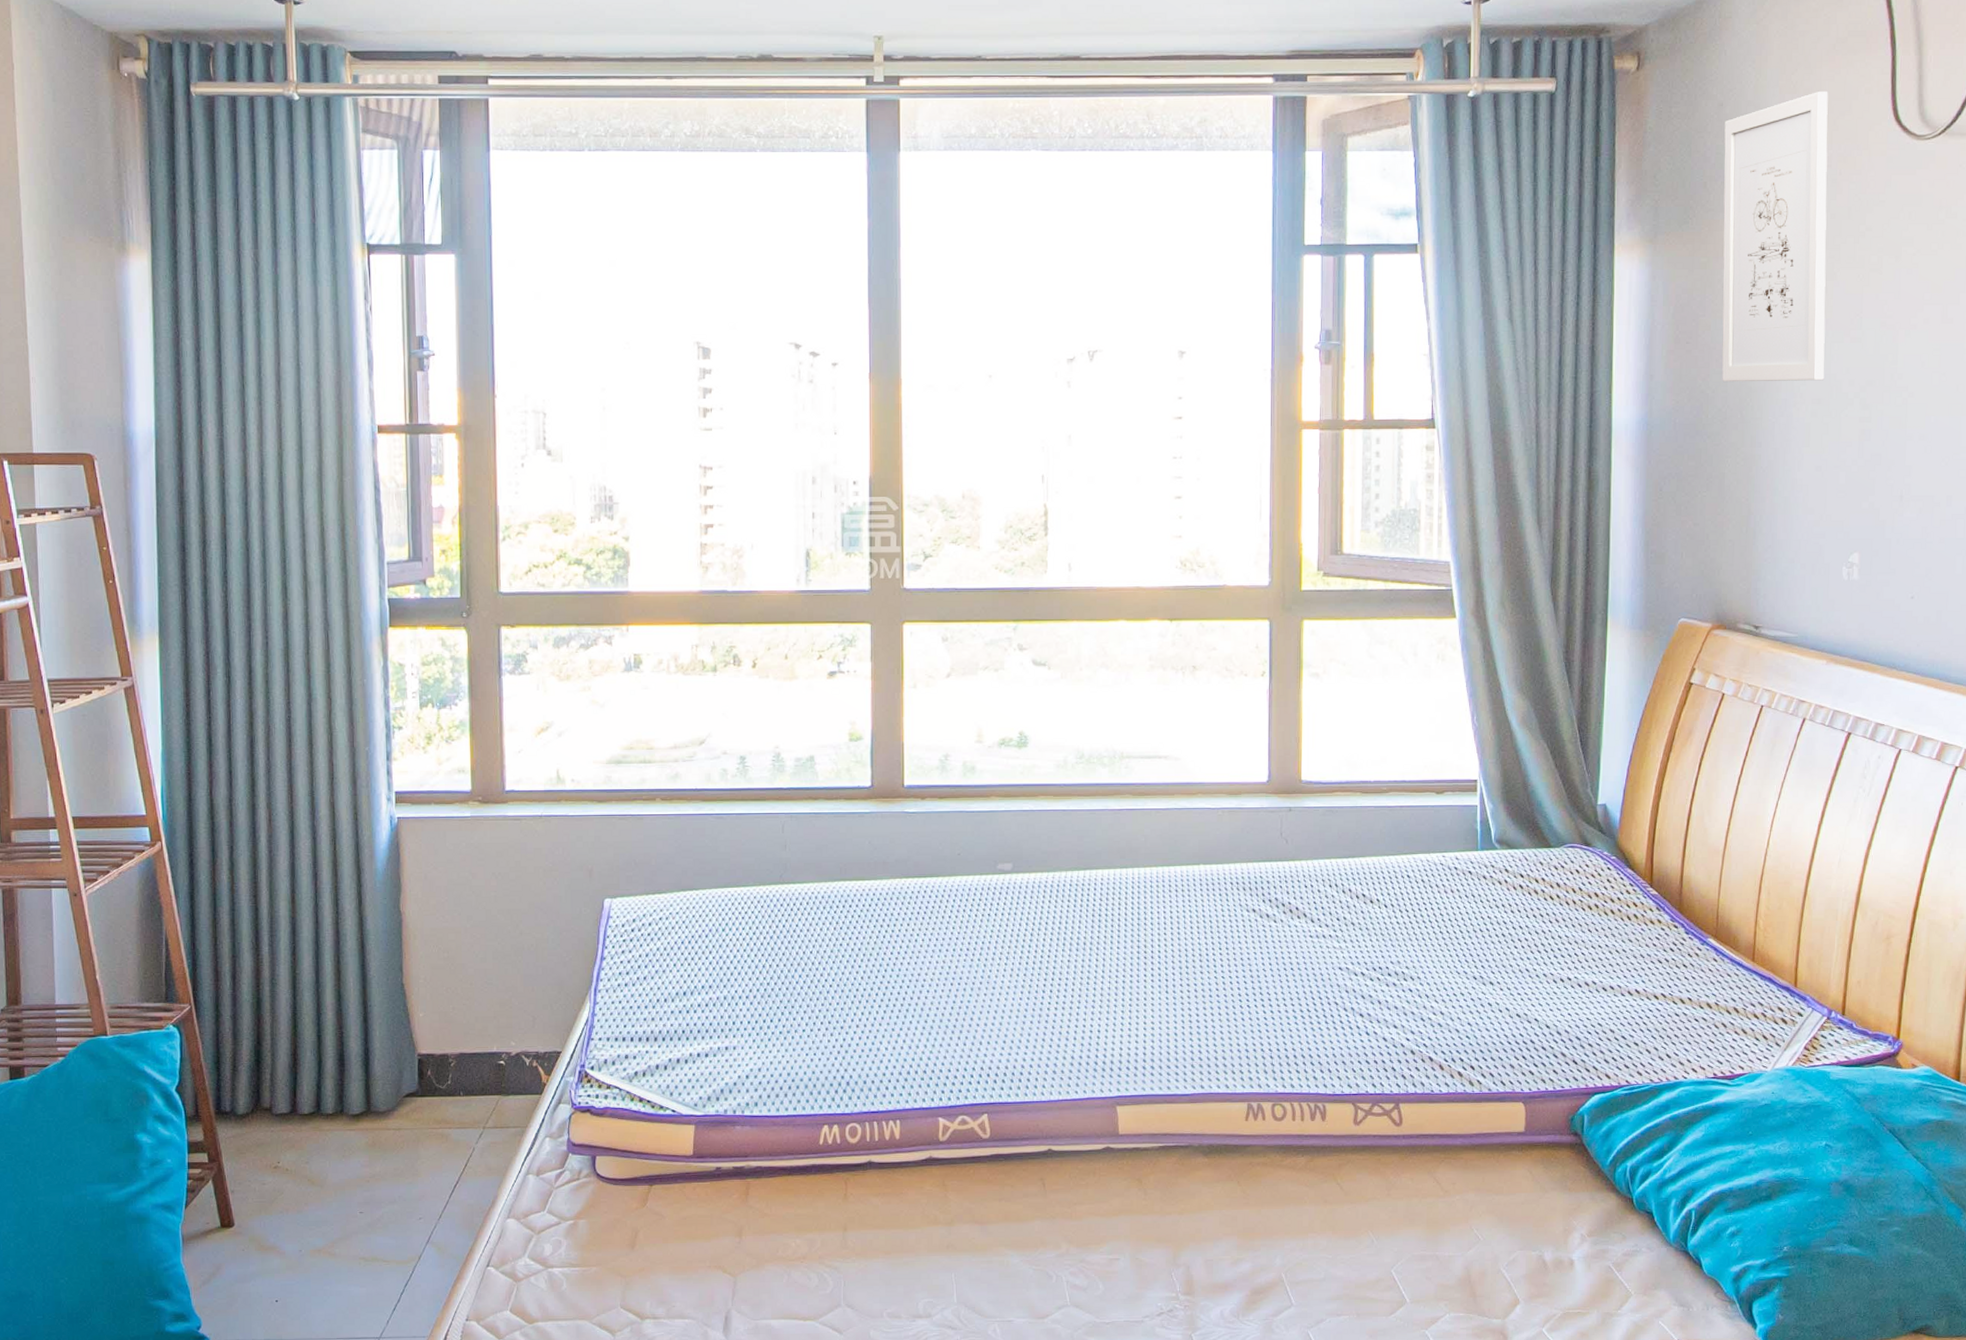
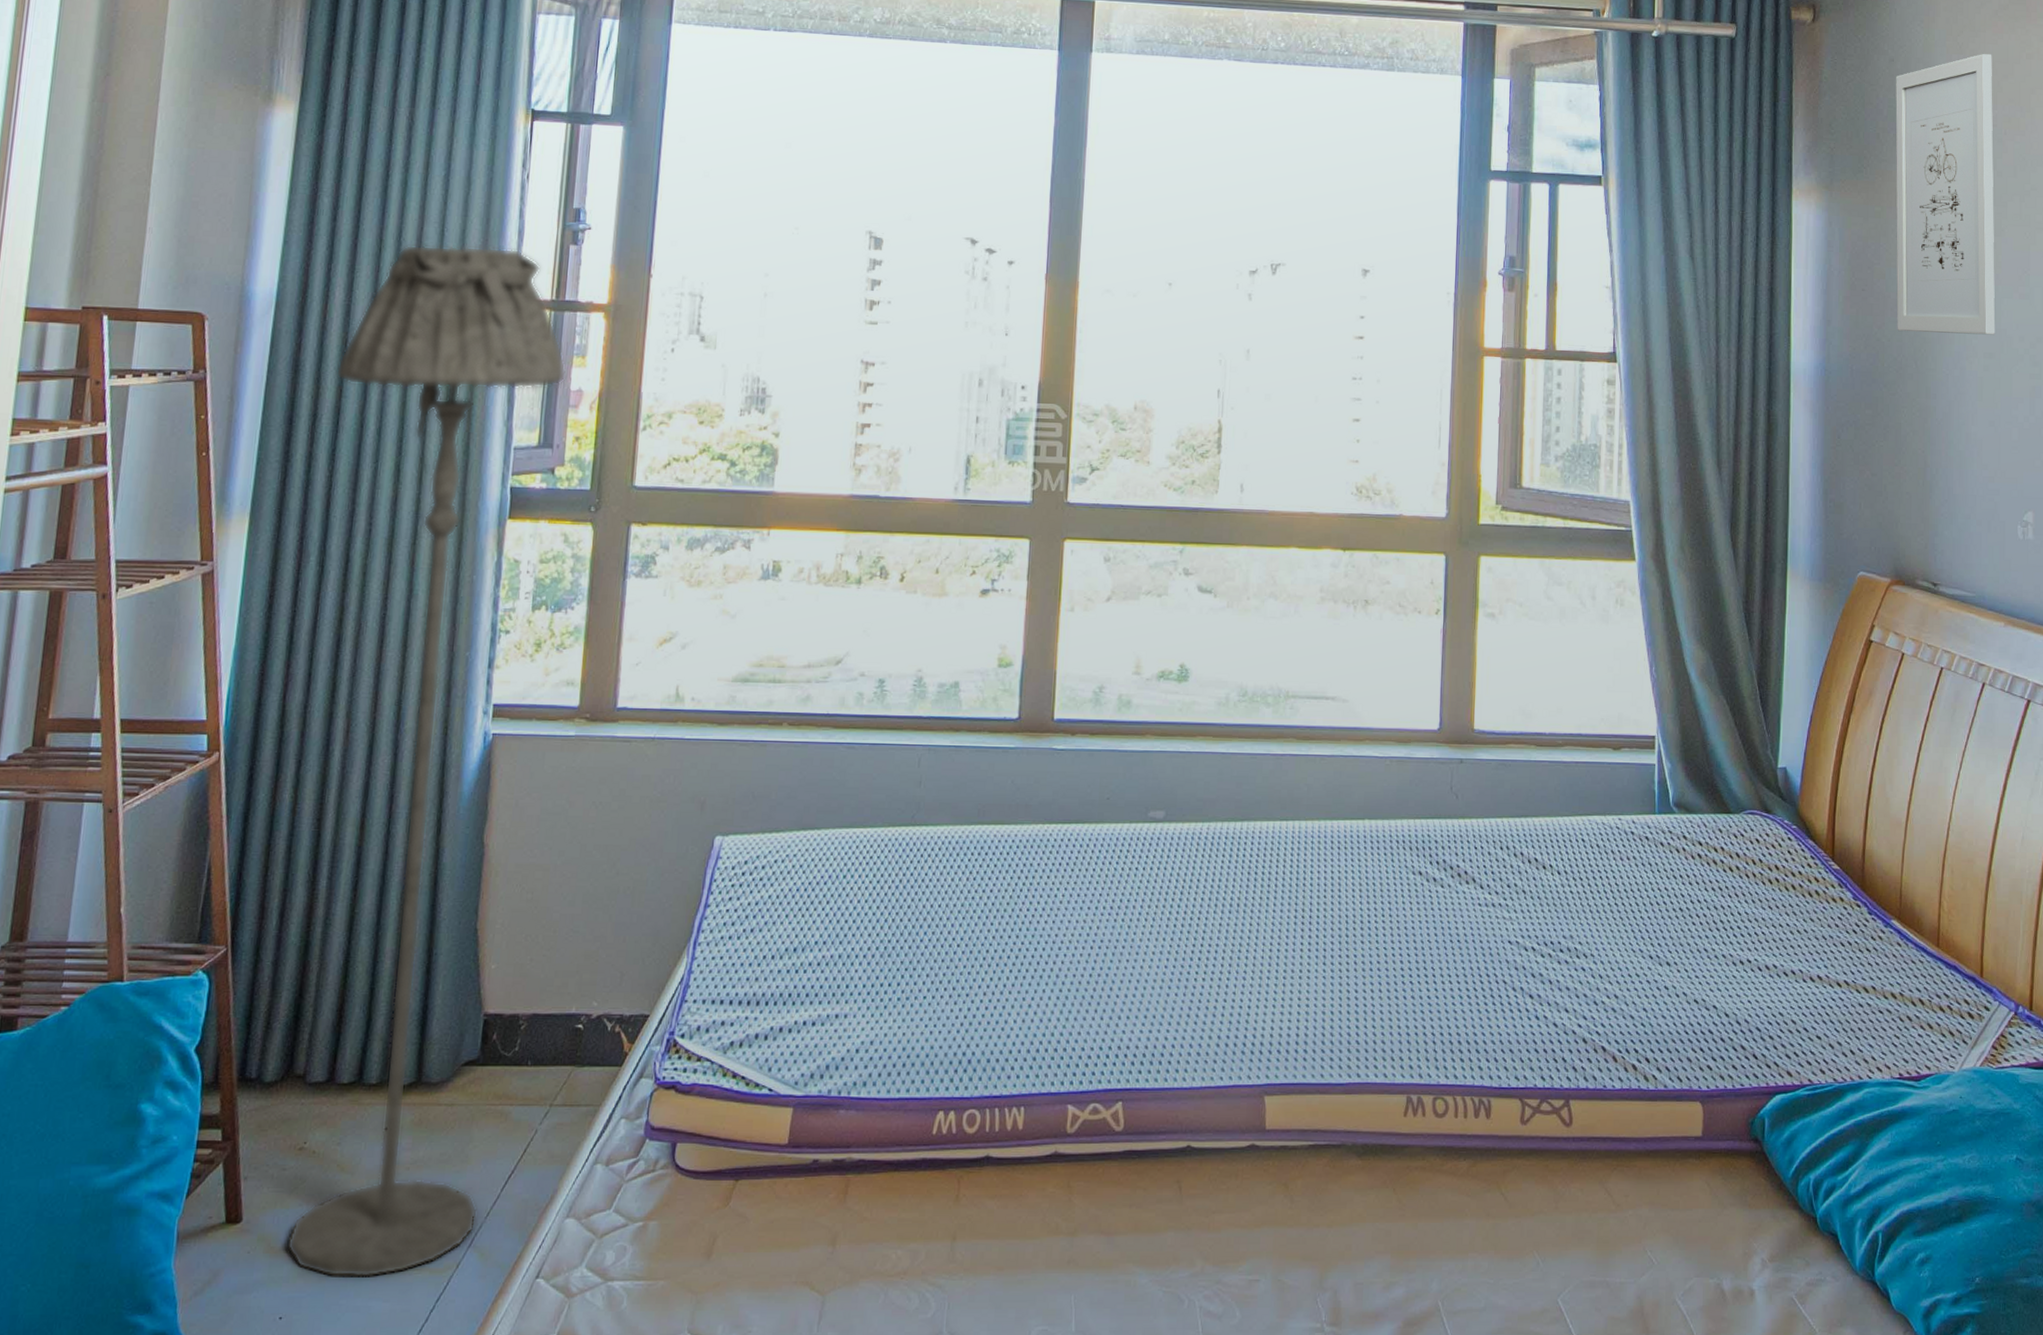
floor lamp: none [218,378,432,1269] -> present [286,244,567,1279]

